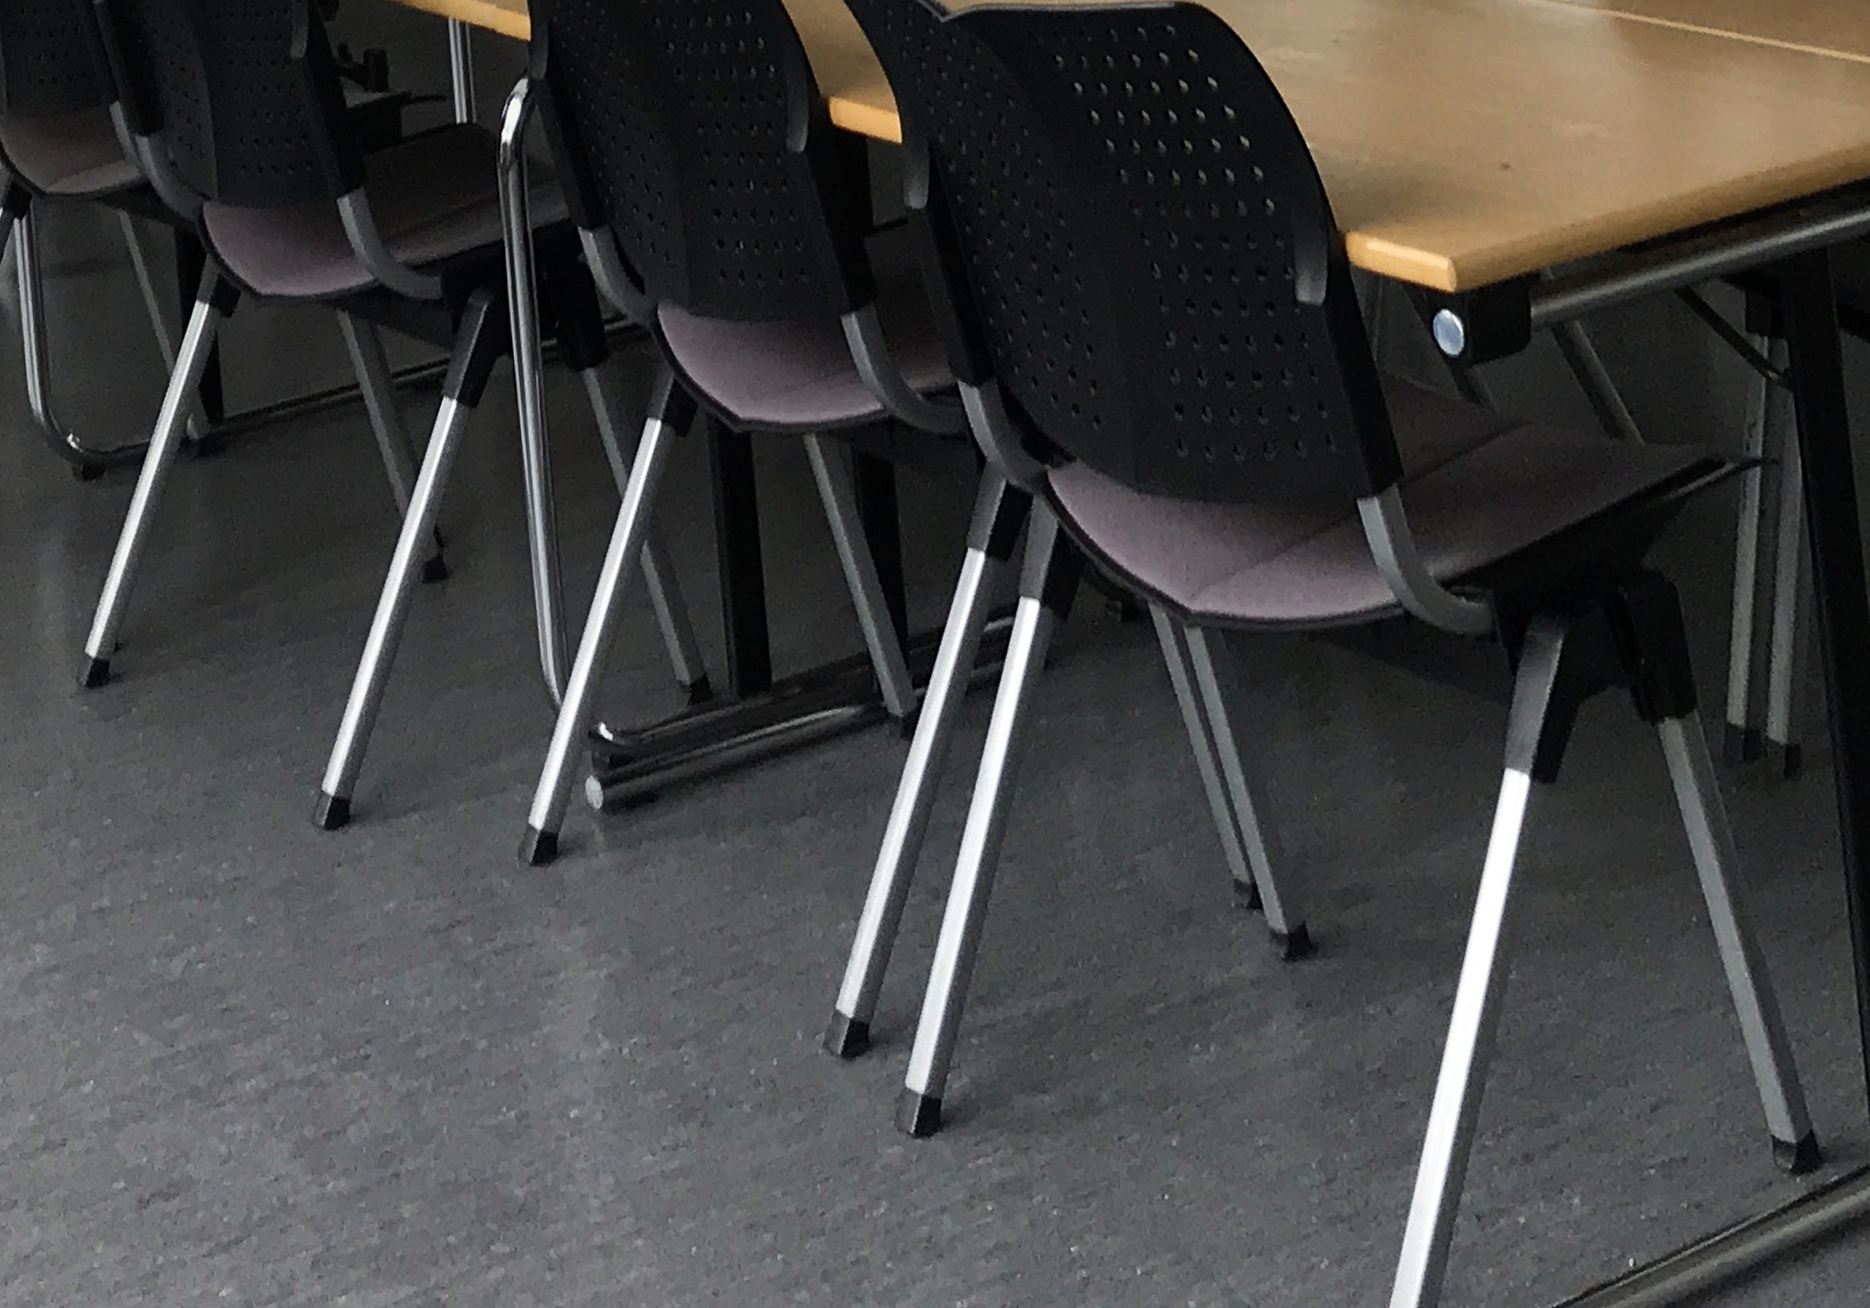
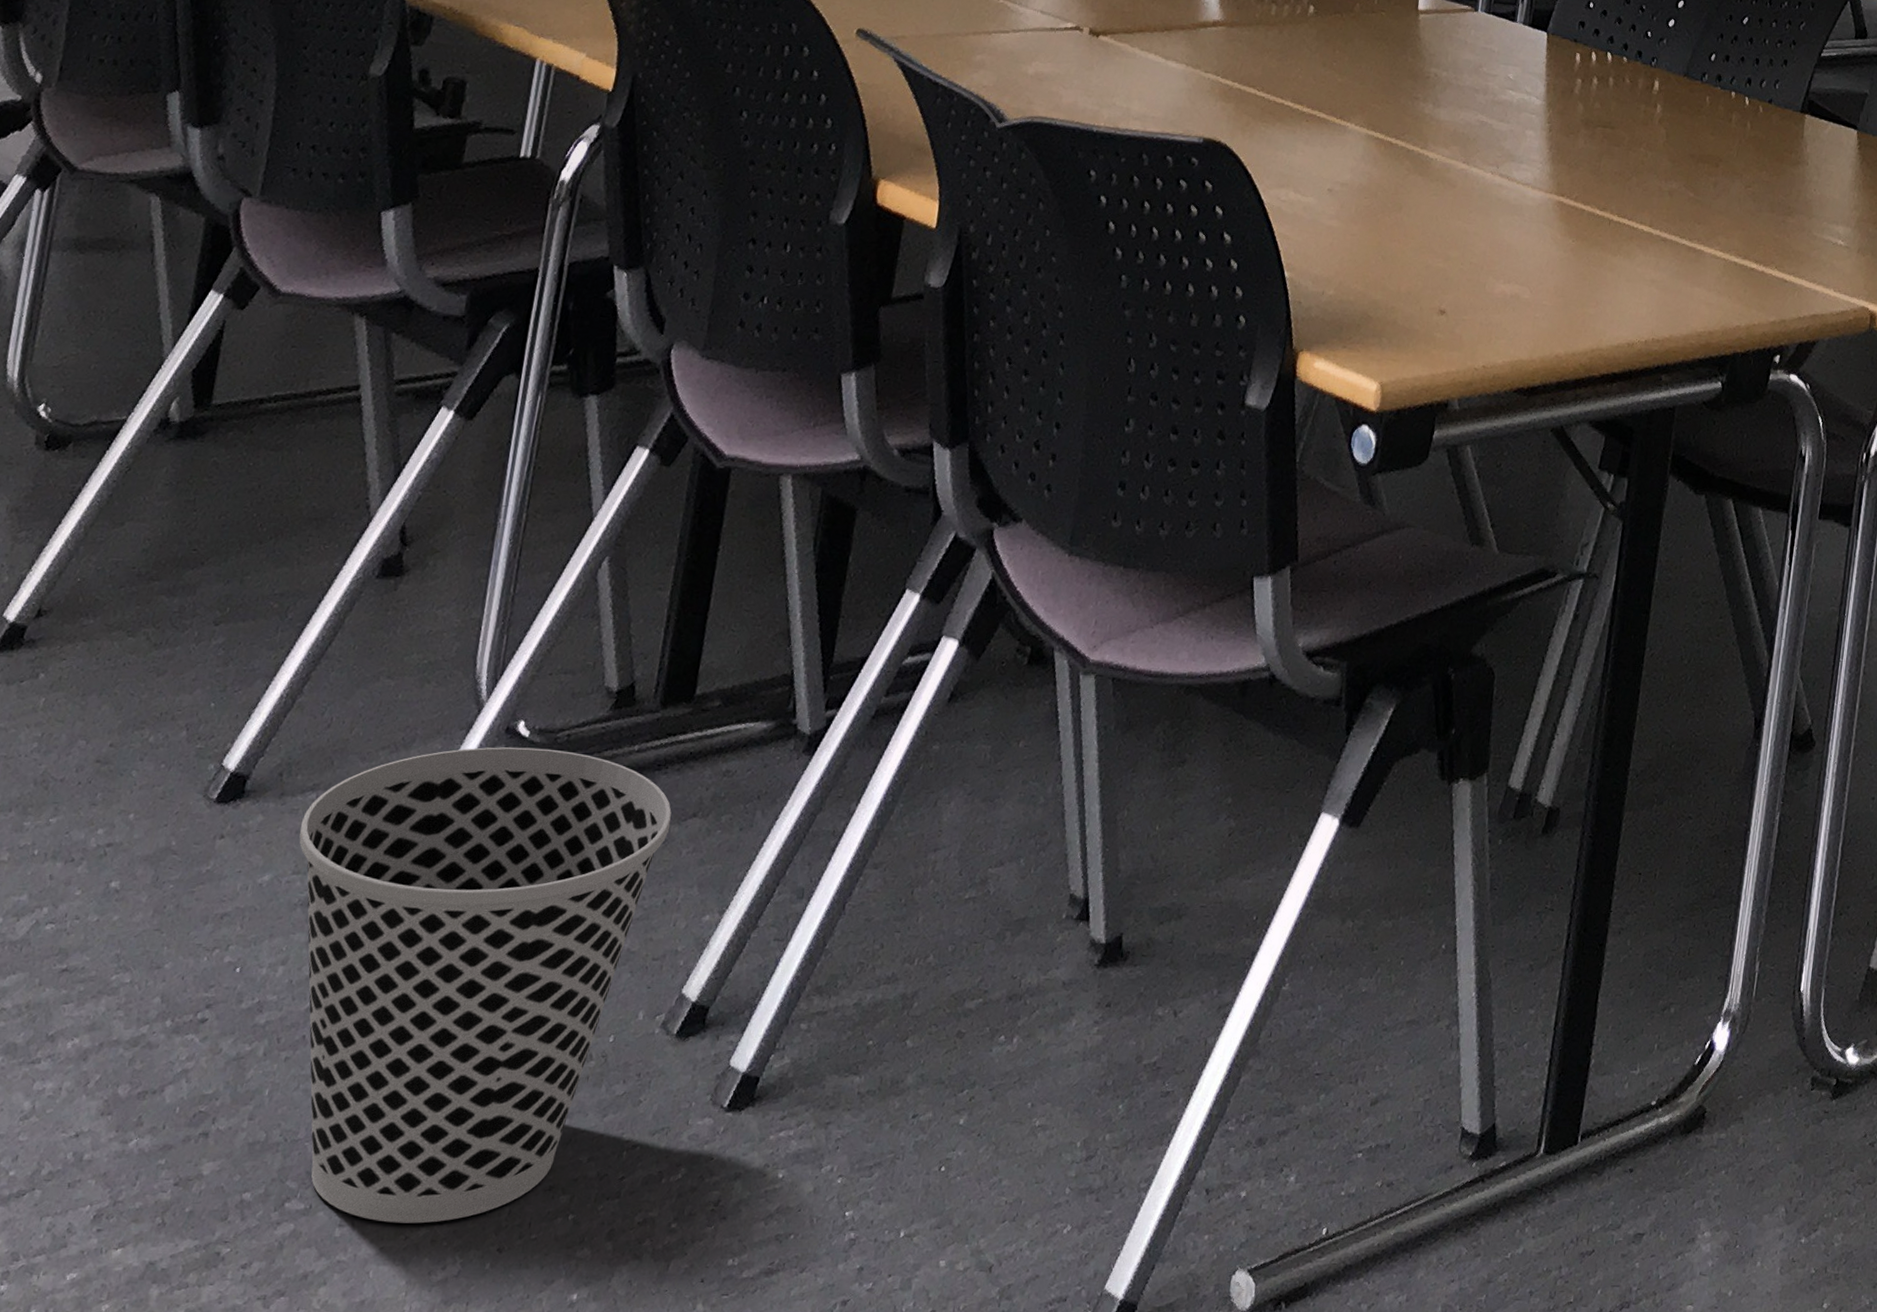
wastebasket: none [411,751,781,1266] -> present [299,746,672,1224]

